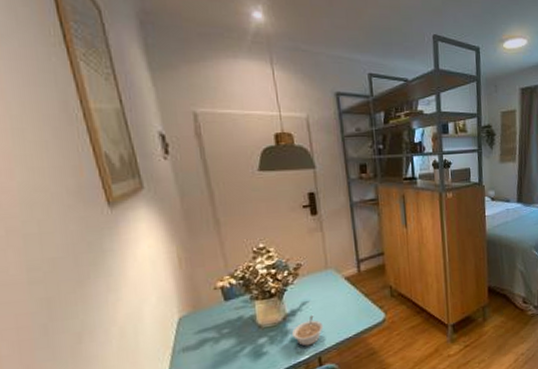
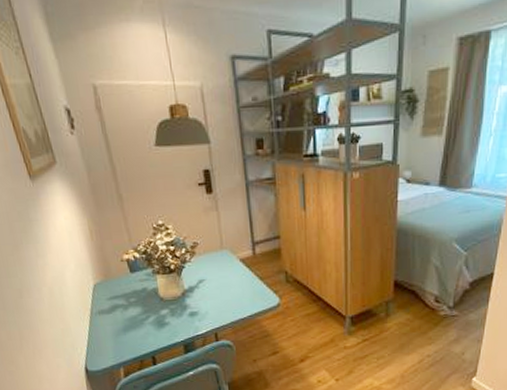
legume: present [292,315,324,347] -> none [191,292,220,322]

